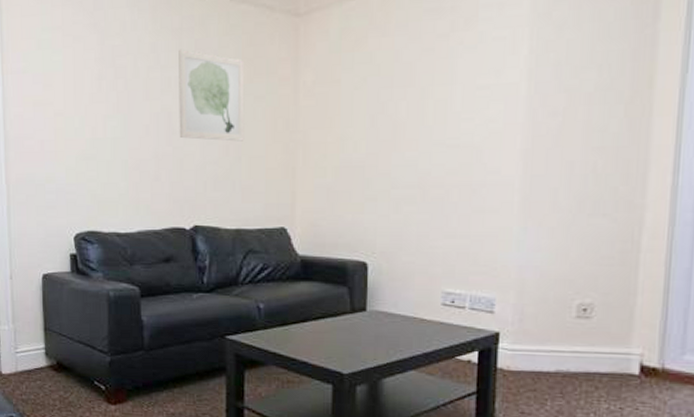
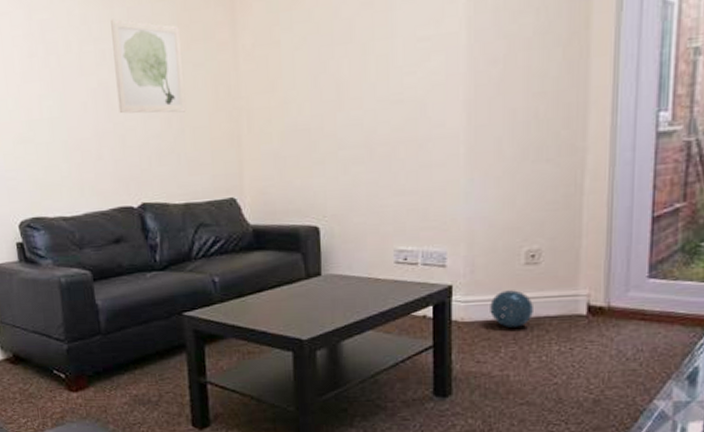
decorative ball: none [537,342,583,381] -> present [490,290,533,327]

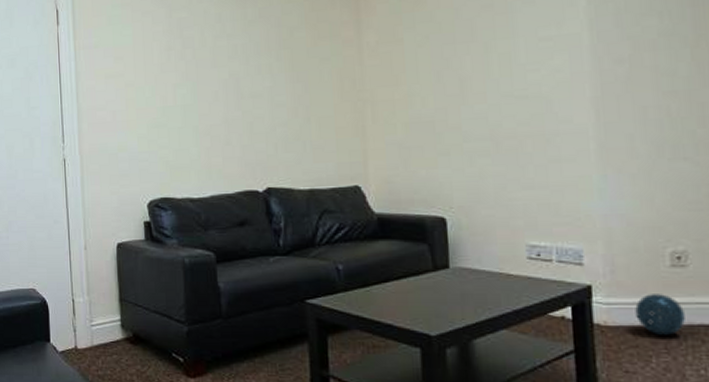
wall art: present [111,18,186,114] -> none [243,17,312,103]

